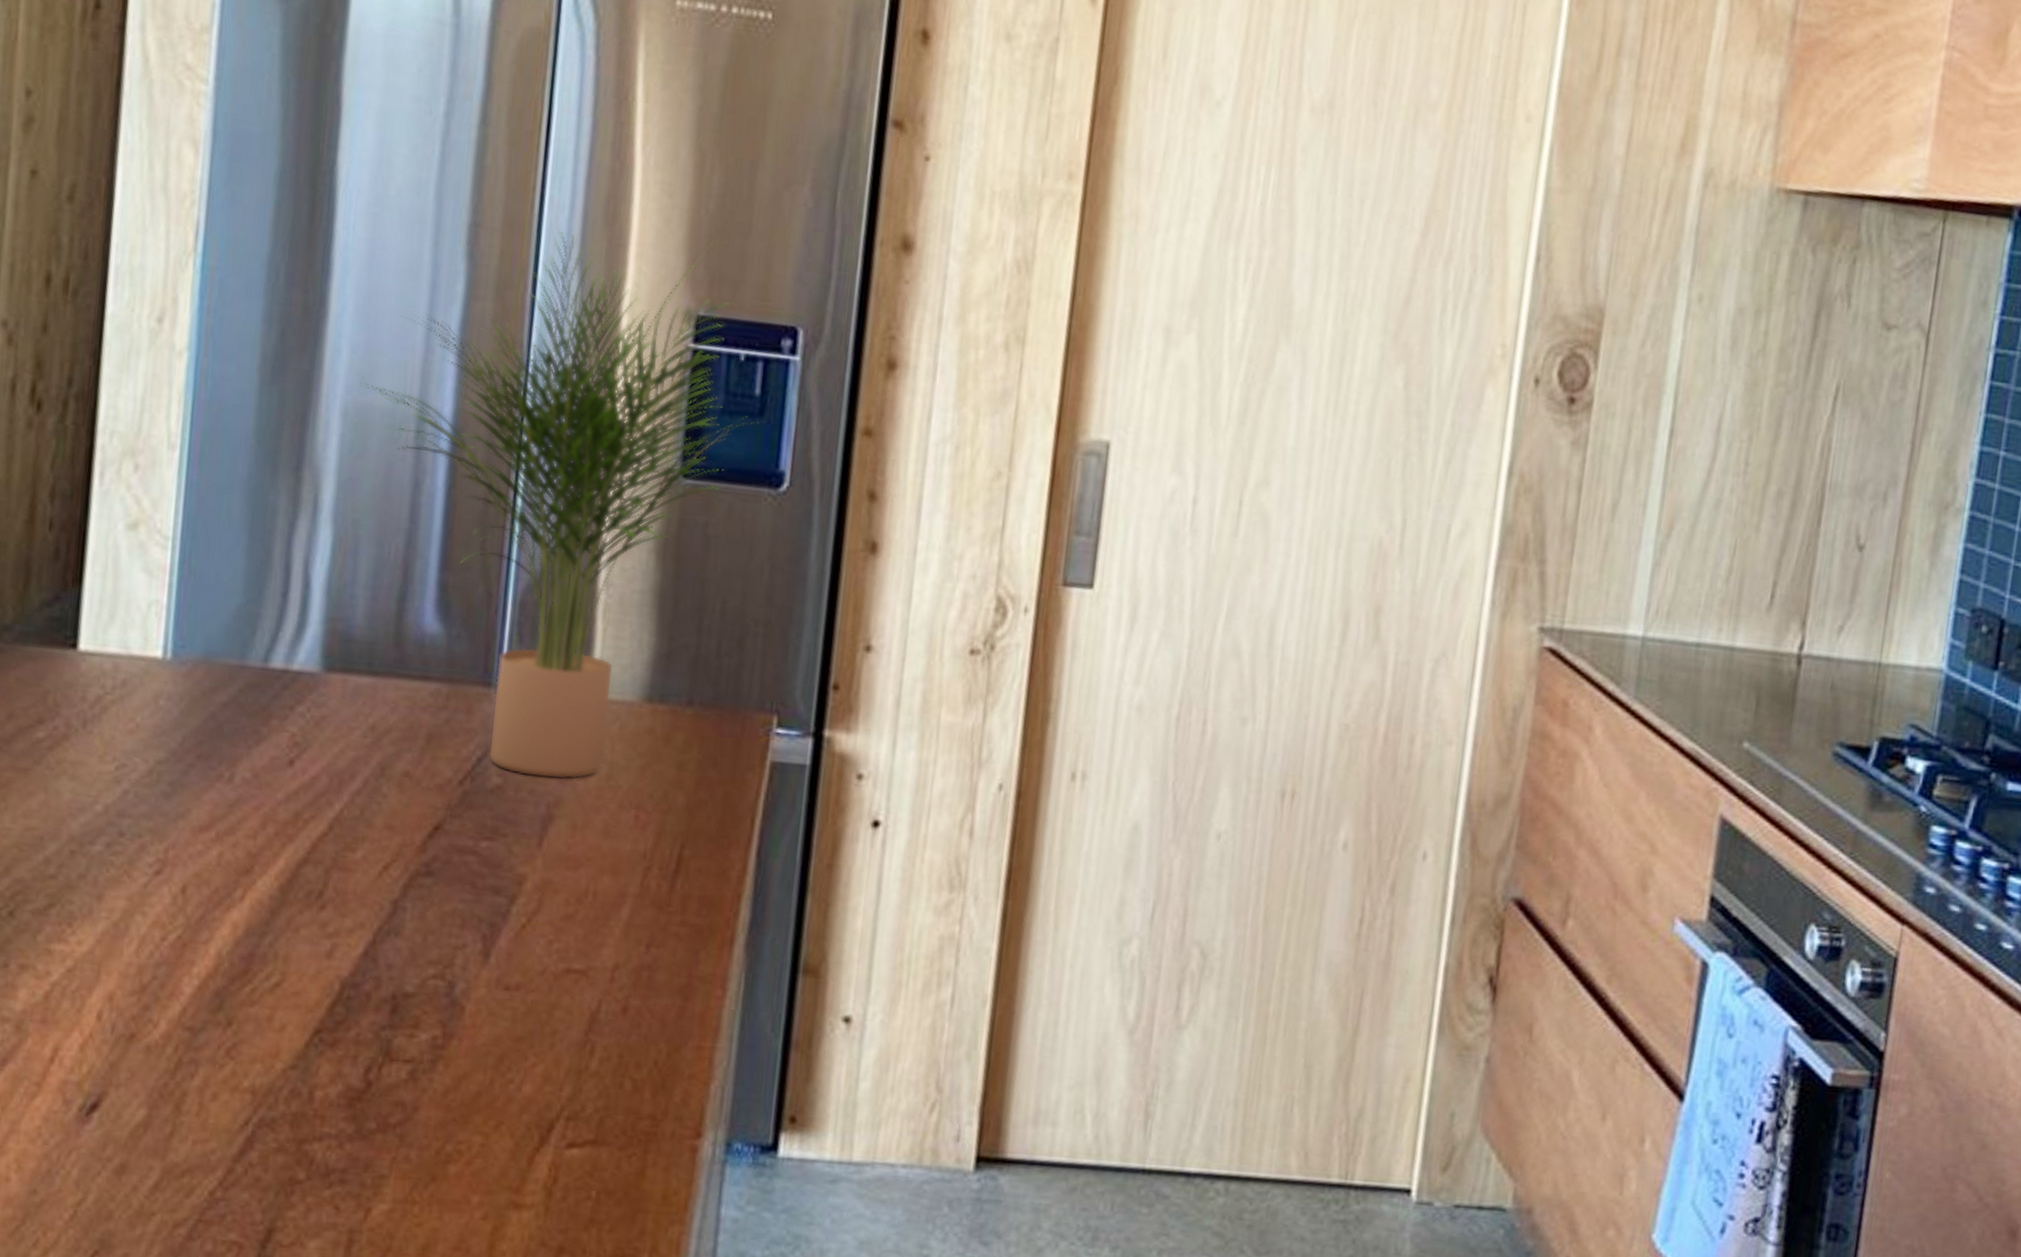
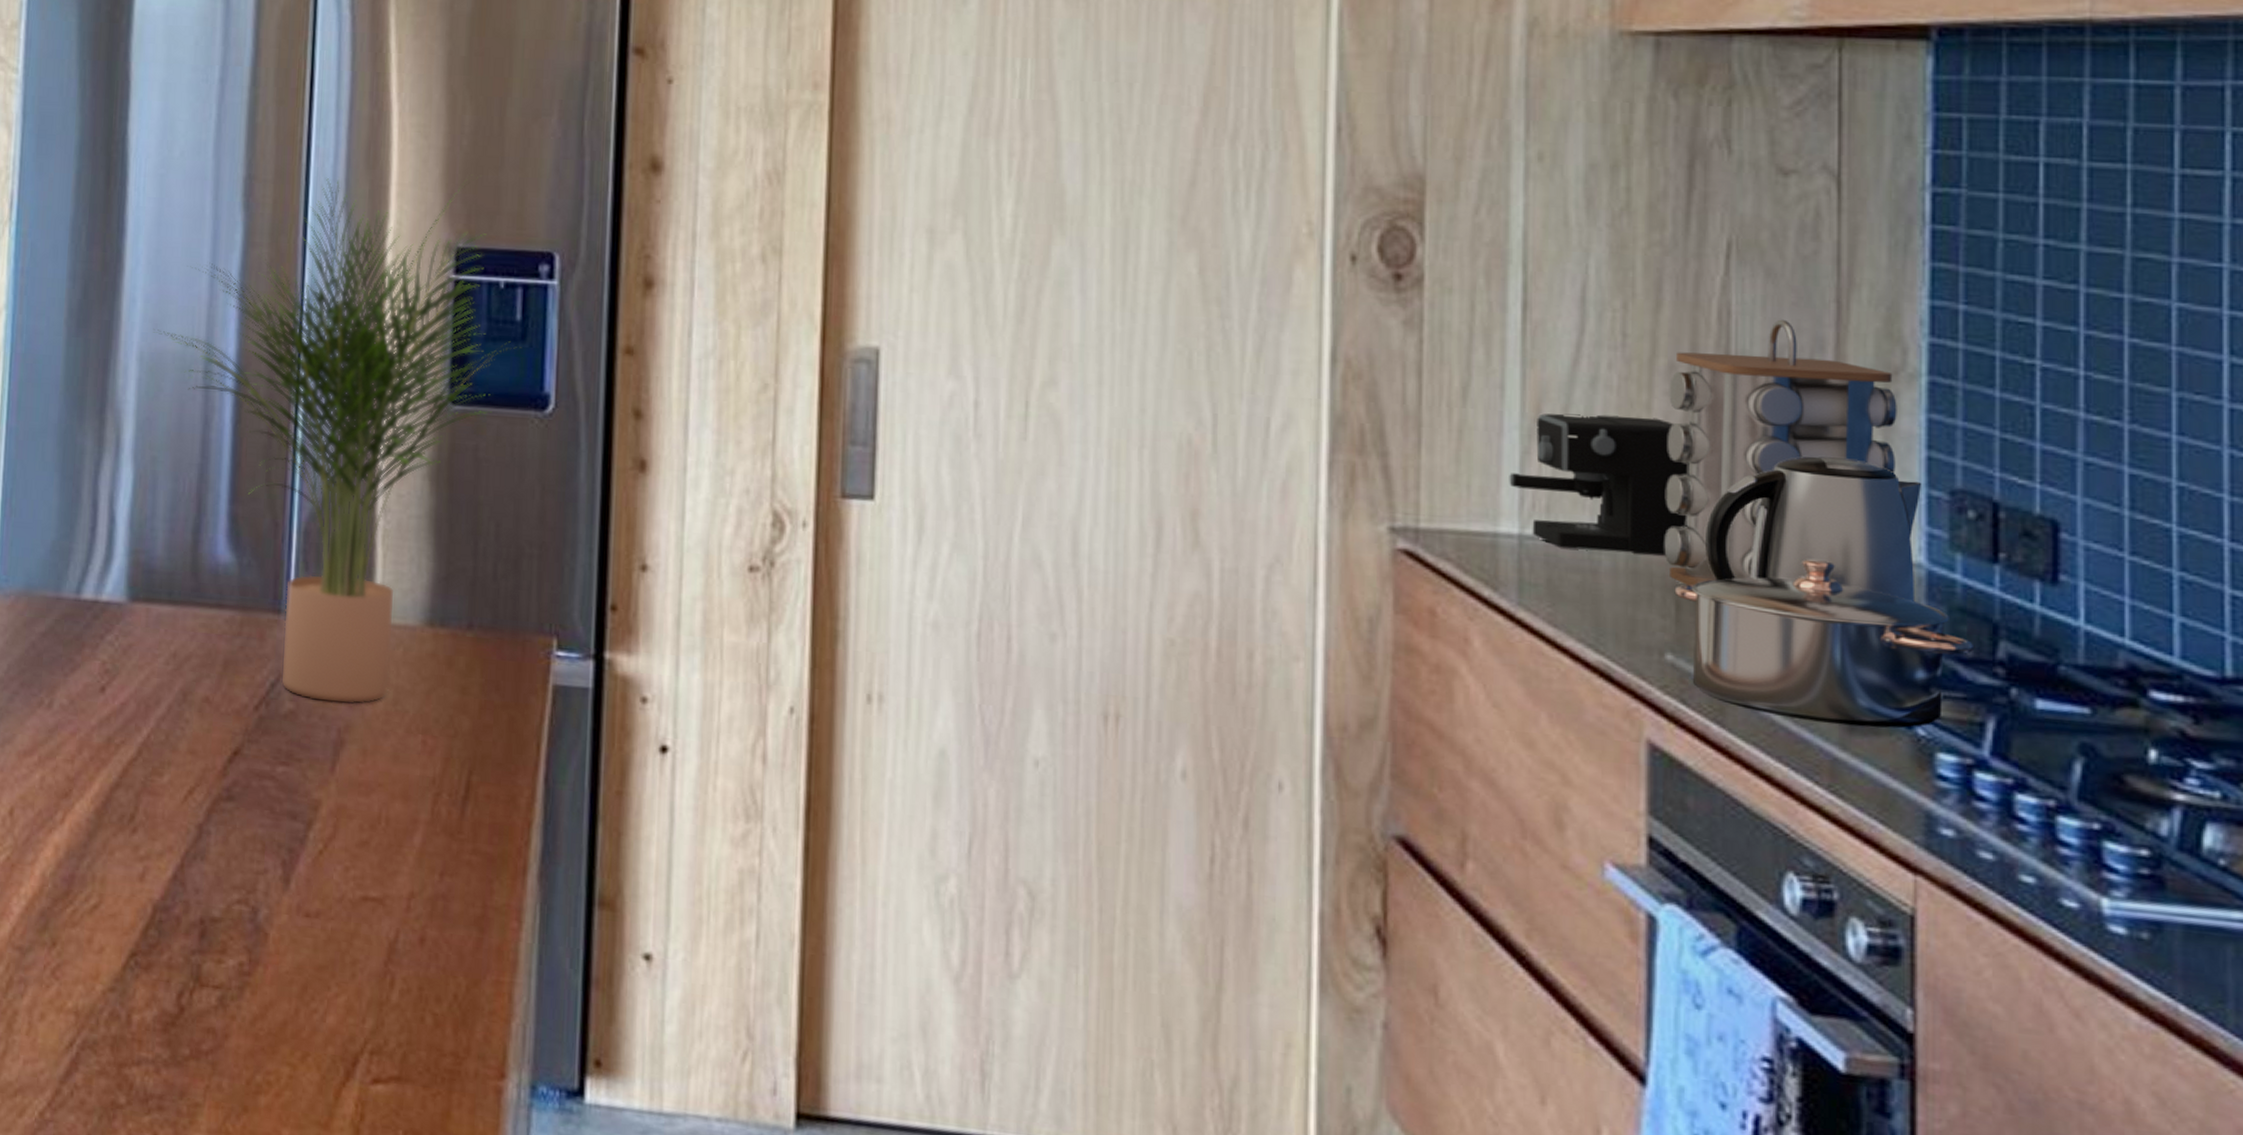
coffee maker: none [1640,530,1783,658] -> present [1509,413,1689,556]
spice rack: none [1753,456,1944,685] -> present [1664,319,1897,586]
cooking pot: none [1757,663,1970,806] -> present [1674,558,1973,729]
kettle: none [1784,575,1953,701] -> present [1704,456,1922,602]

